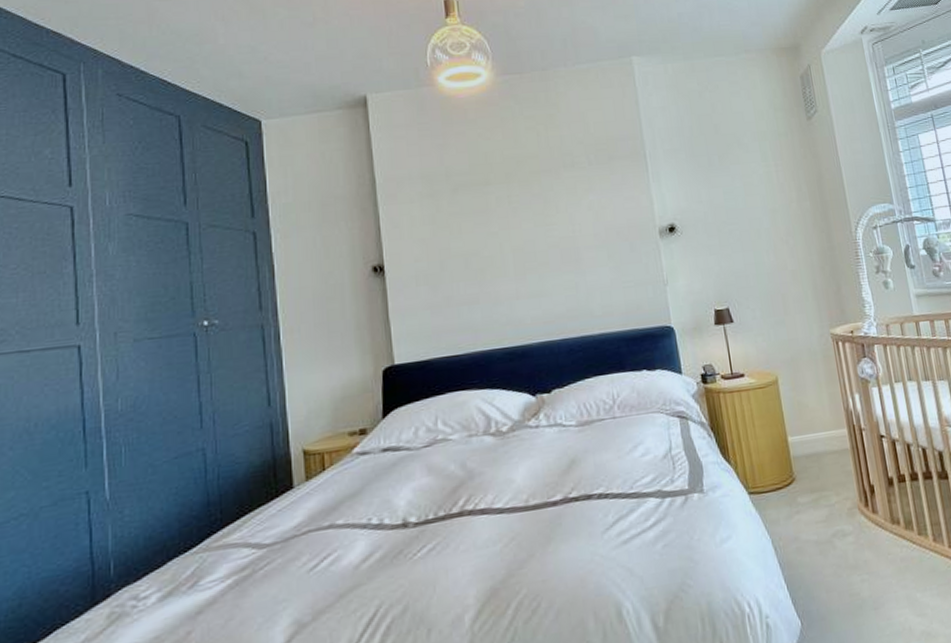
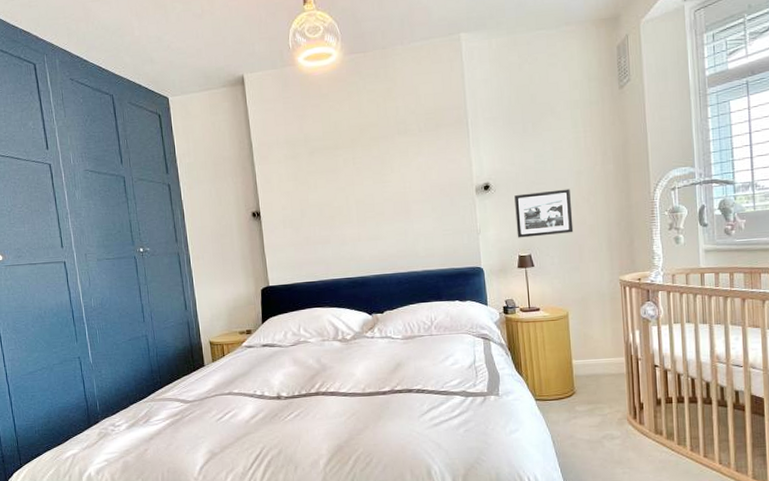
picture frame: none [704,229,775,289] -> present [514,189,574,238]

